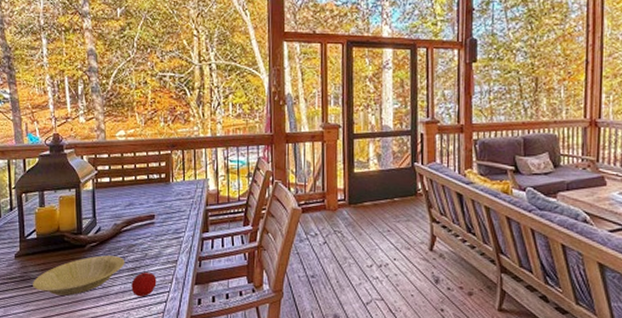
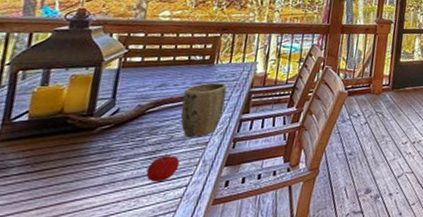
bowl: present [33,255,125,296] -> none [8,139,144,185]
plant pot: none [149,201,186,255] -> present [180,82,227,137]

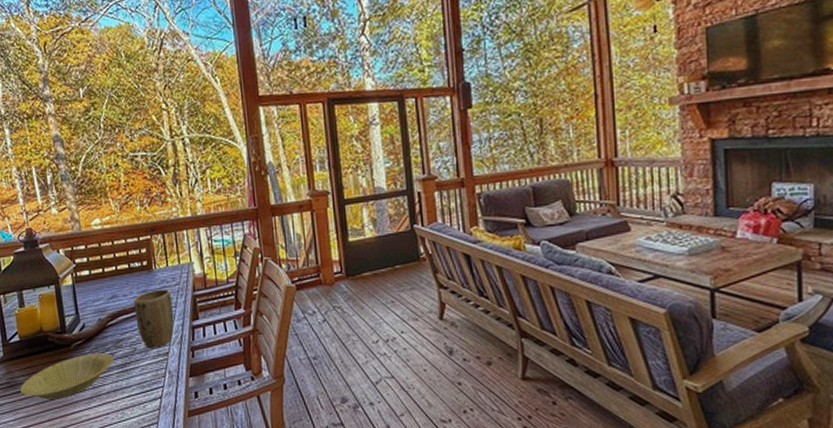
bowl: none [8,139,144,185] -> present [20,353,114,399]
apple: present [146,153,180,182] -> none [122,365,149,395]

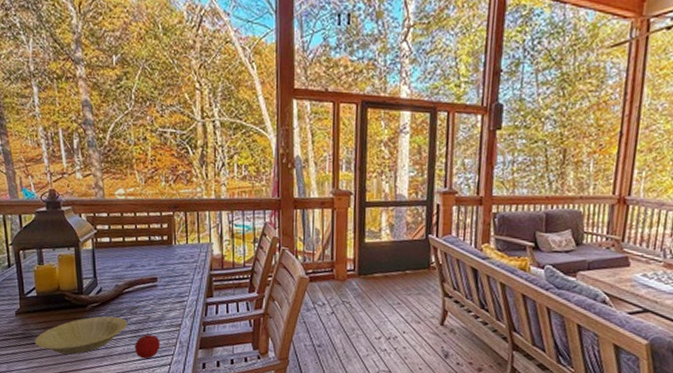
apple: none [122,365,149,395] -> present [135,332,160,359]
plant pot: present [134,289,174,348] -> none [152,264,189,319]

